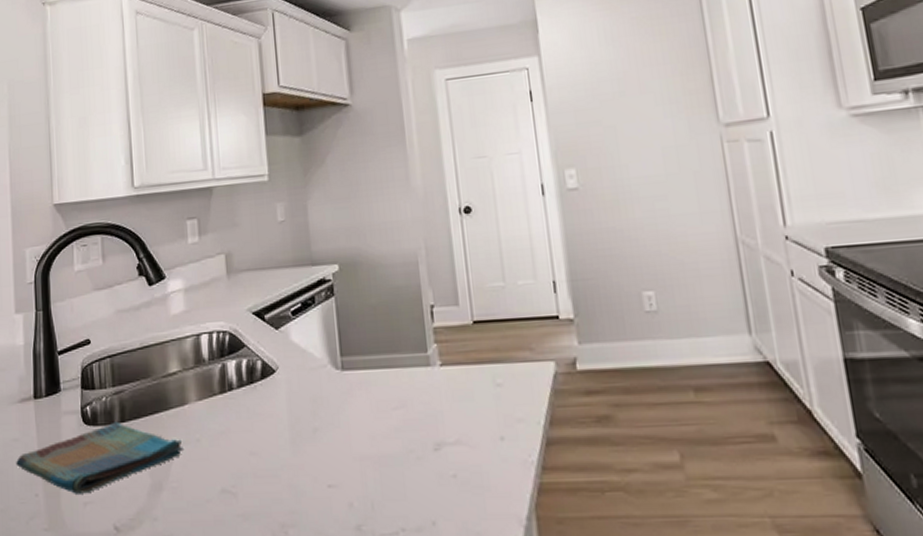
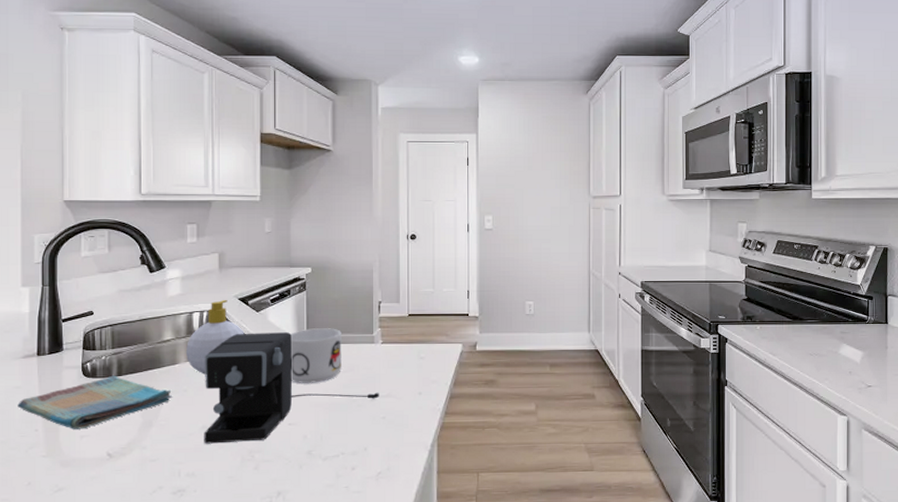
soap bottle: none [196,316,263,418] -> present [186,300,245,375]
coffee maker: none [218,355,445,514] -> present [204,332,379,444]
mug: none [320,347,390,427] -> present [290,328,342,383]

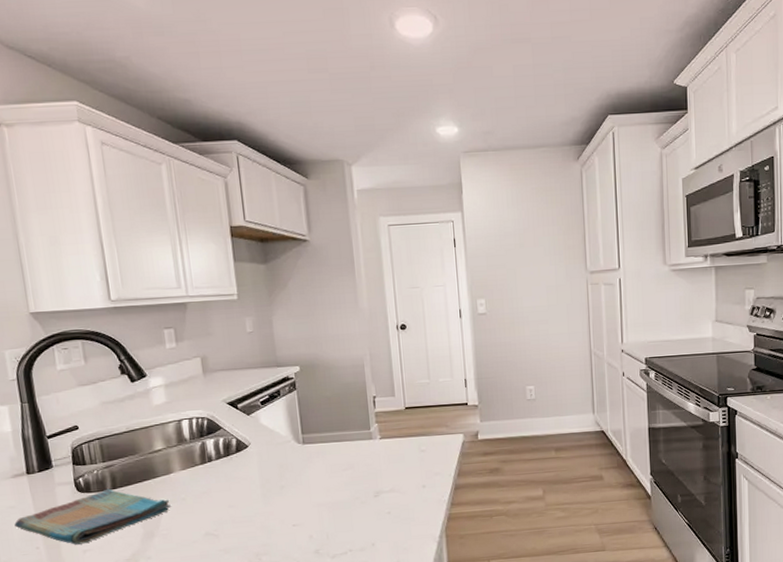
soap bottle: present [186,300,245,375] -> none [179,405,238,482]
coffee maker: present [204,332,379,444] -> none [199,434,382,550]
mug: present [290,328,342,383] -> none [285,427,341,485]

